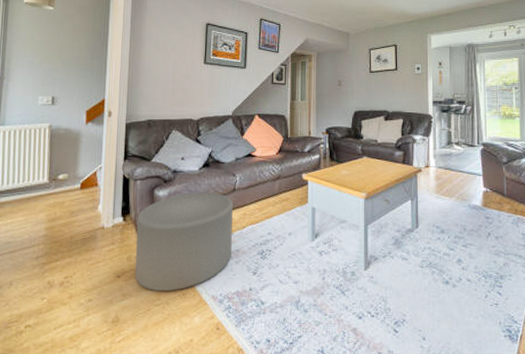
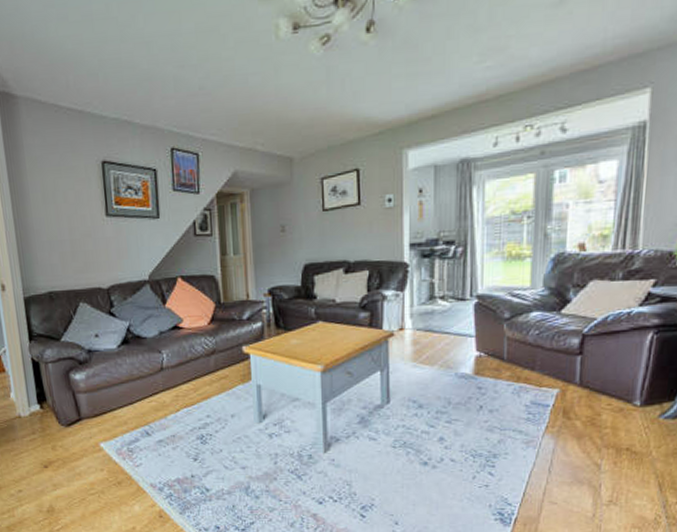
pouf: present [134,193,233,292] -> none [55,373,167,481]

